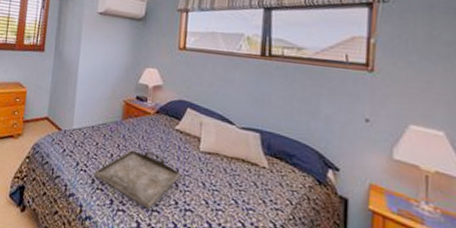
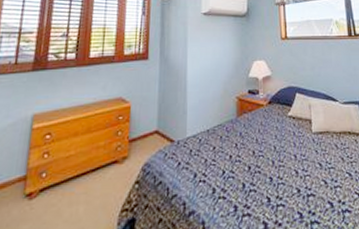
serving tray: present [95,150,181,209] -> none [215,144,299,205]

